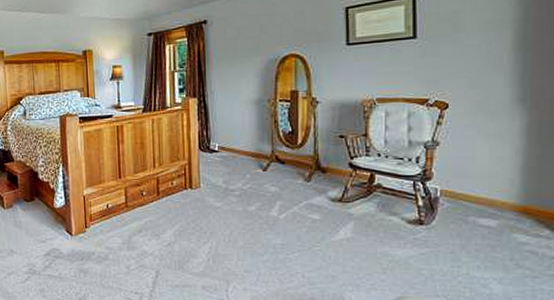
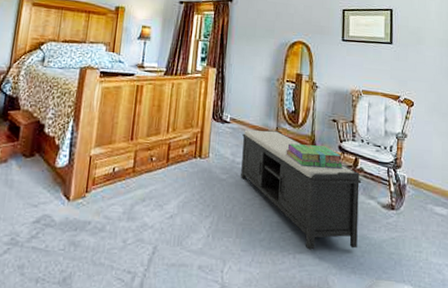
bench: none [234,154,380,269] -> present [241,130,362,250]
stack of books: none [285,165,355,187] -> present [286,143,343,169]

